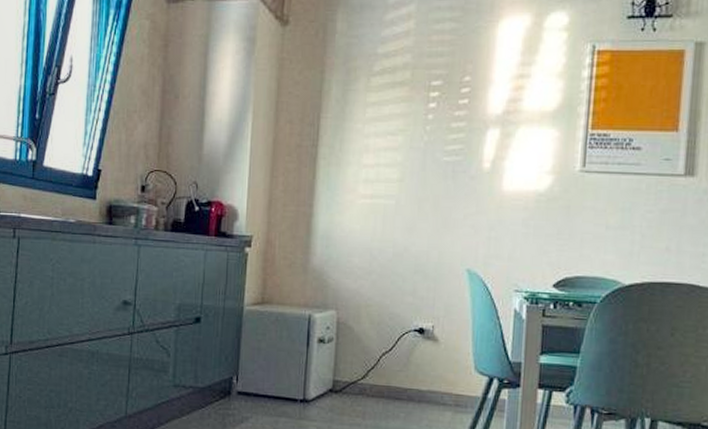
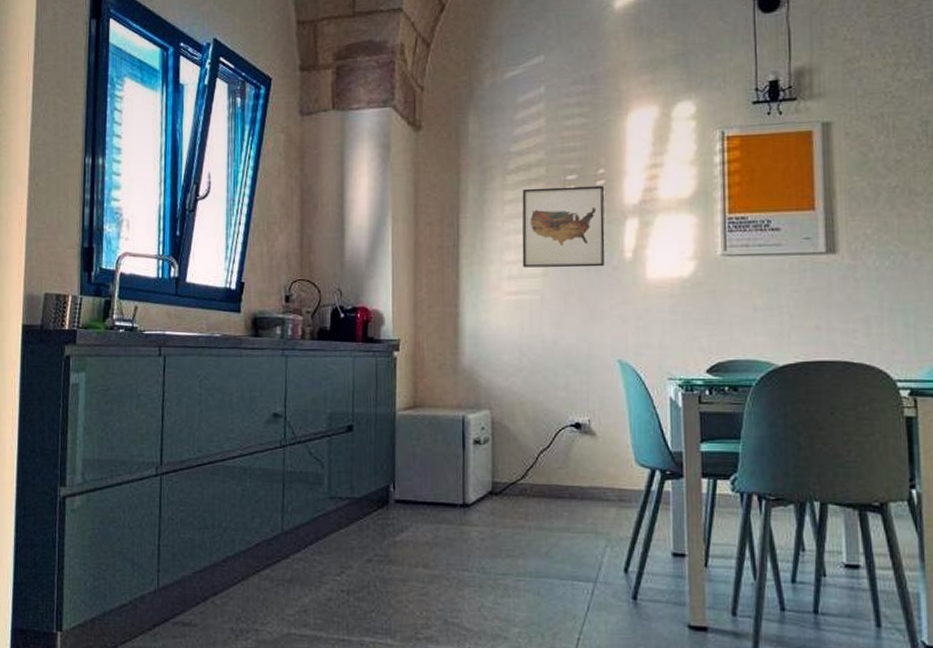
wall art: none [380,92,468,176] -> present [522,185,605,268]

